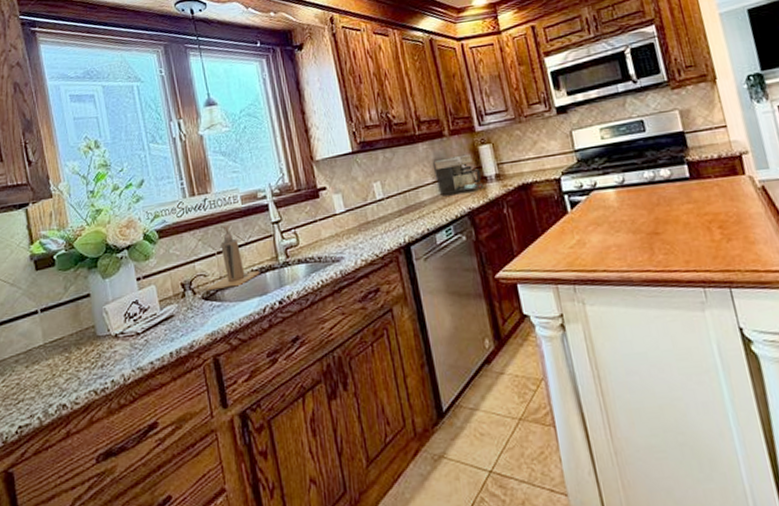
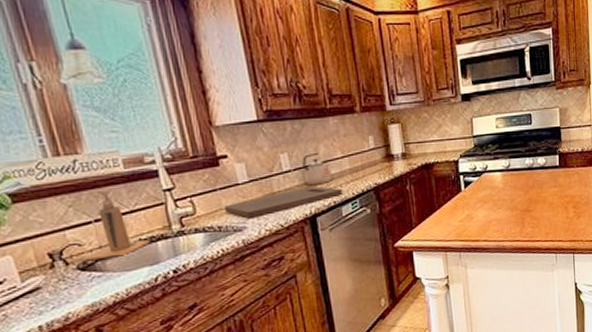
cutting board: none [323,213,436,249] -> present [224,186,342,219]
kettle: none [394,178,425,213] -> present [302,152,332,186]
coffee maker: present [435,153,484,197] -> none [345,131,390,171]

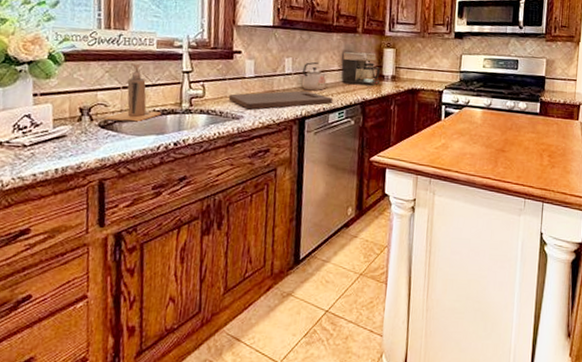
coffee maker: none [345,131,390,171] -> present [342,51,380,87]

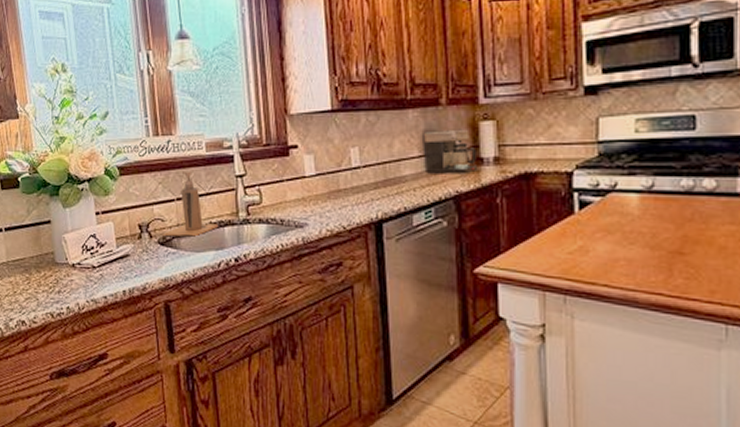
cutting board: present [228,90,332,110] -> none [288,187,415,215]
kettle: present [301,61,327,91] -> none [373,148,405,186]

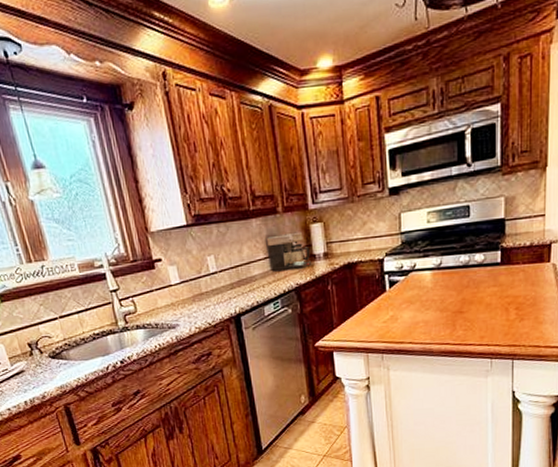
soap dispenser: present [161,171,219,237] -> none [51,291,102,351]

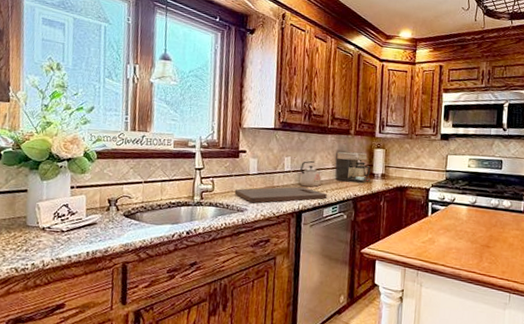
cutting board: none [159,287,265,317] -> present [234,187,327,204]
kettle: none [227,254,255,286] -> present [299,160,322,187]

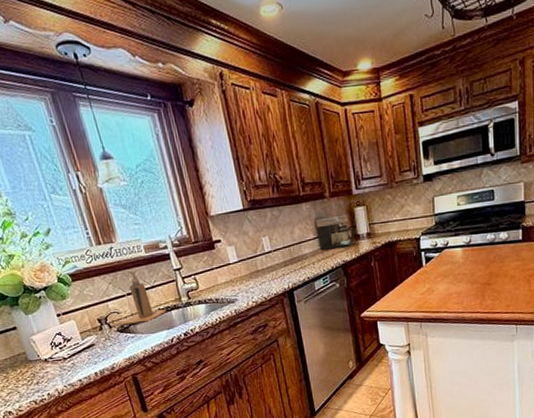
soap dispenser: none [127,160,177,213] -> present [119,270,167,326]
cutting board: present [234,187,327,204] -> none [219,264,315,292]
kettle: present [299,160,322,187] -> none [281,234,306,264]

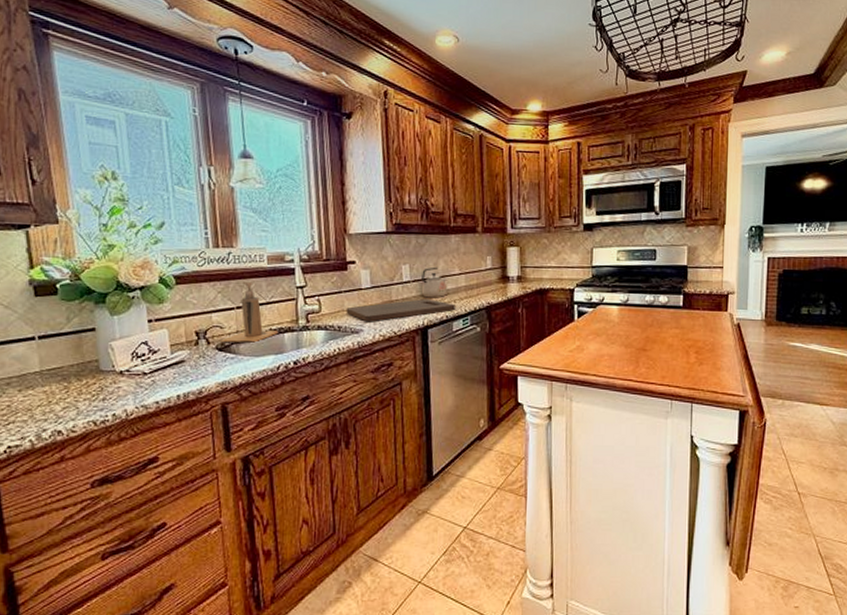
cutting board: none [219,264,315,292] -> present [346,299,455,322]
kettle: none [281,234,306,264] -> present [421,266,448,298]
coffee maker: present [316,214,357,251] -> none [463,252,505,290]

